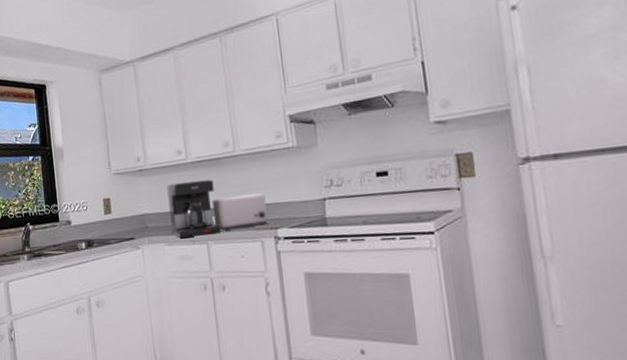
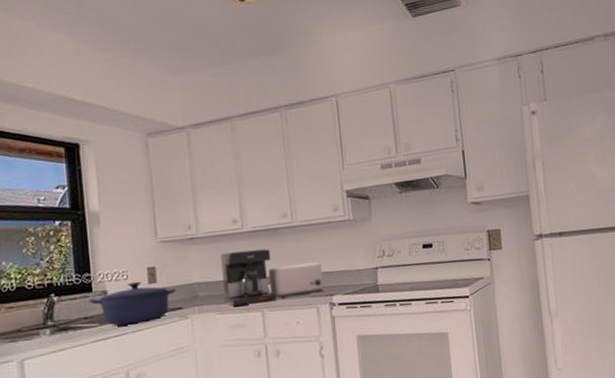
cooking pot: none [56,212,128,254] -> present [89,281,176,326]

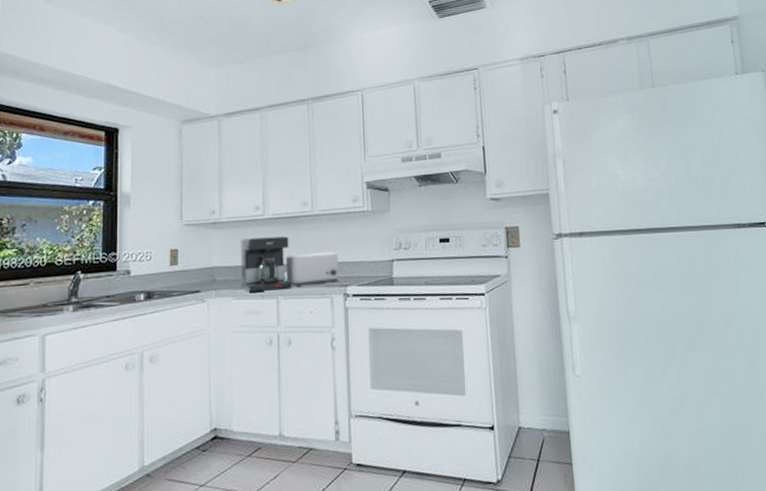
cooking pot: present [89,281,176,326] -> none [112,262,195,306]

